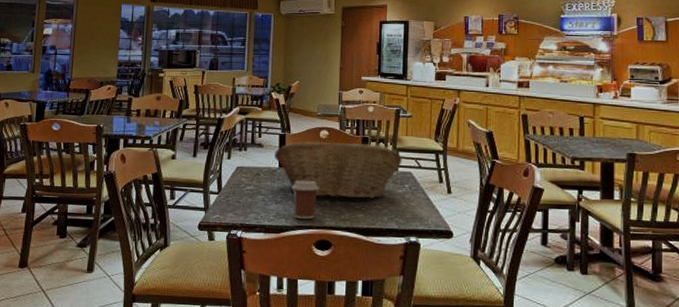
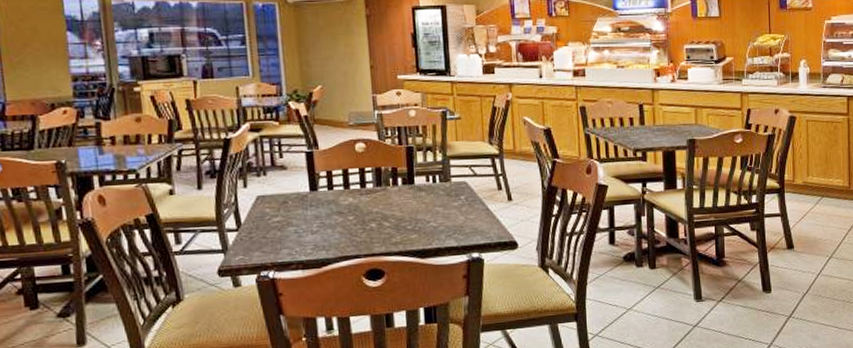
fruit basket: present [274,141,403,199] -> none [302,154,456,221]
coffee cup: present [291,180,319,220] -> none [328,202,362,249]

